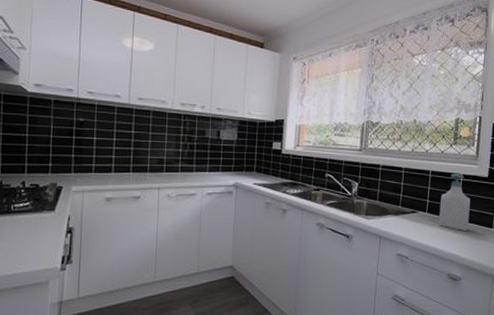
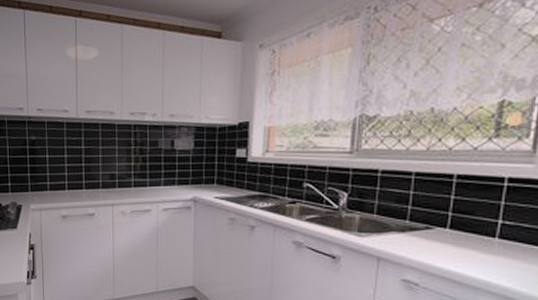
soap bottle: present [439,173,470,232] -> none [466,176,519,254]

